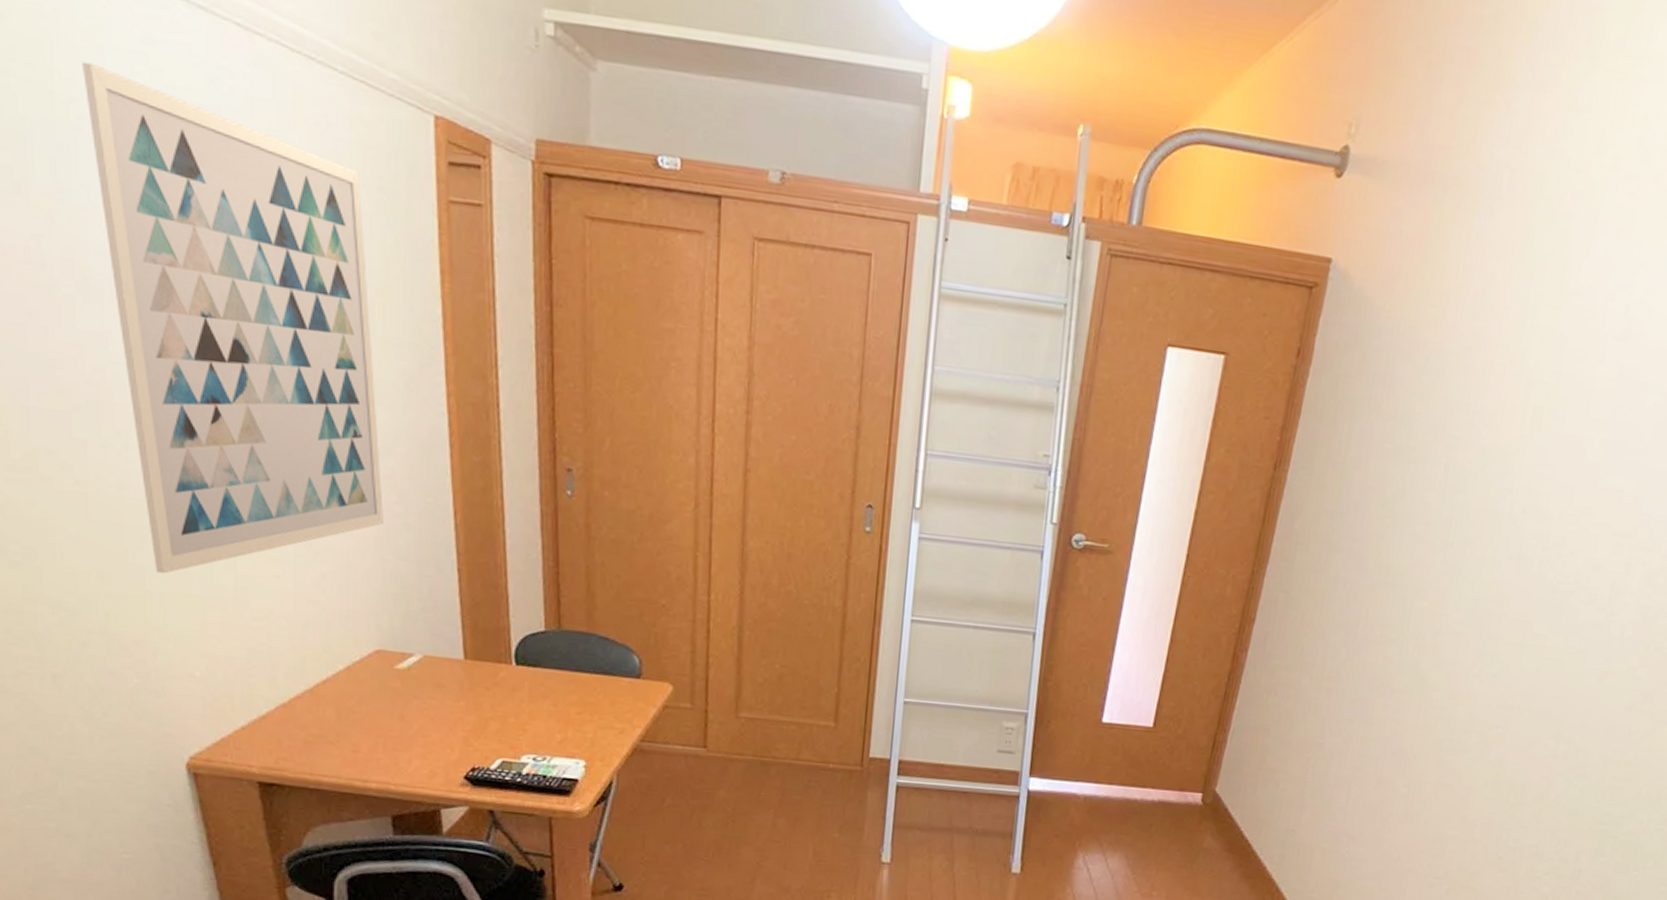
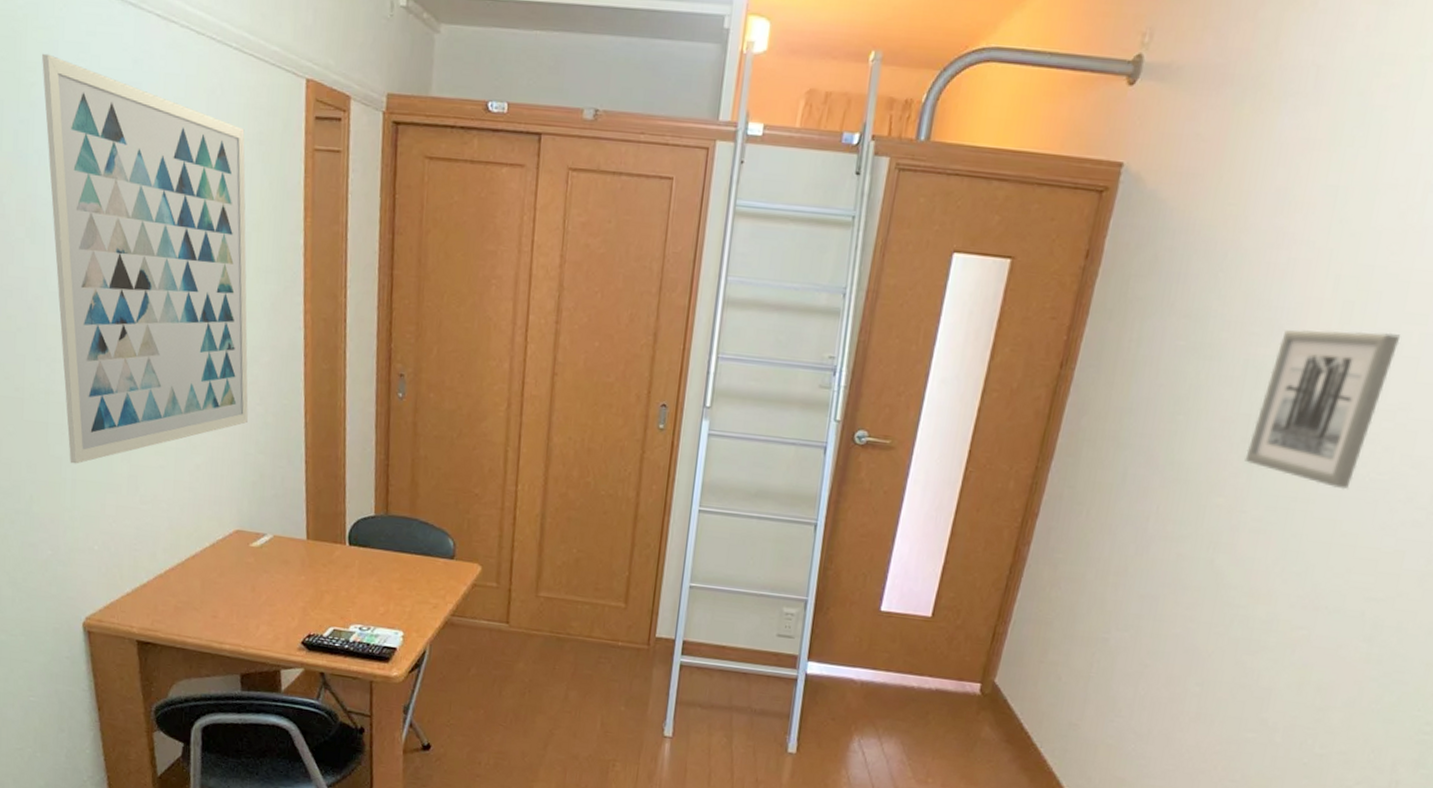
wall art: none [1446,434,1584,592] -> present [1244,329,1401,490]

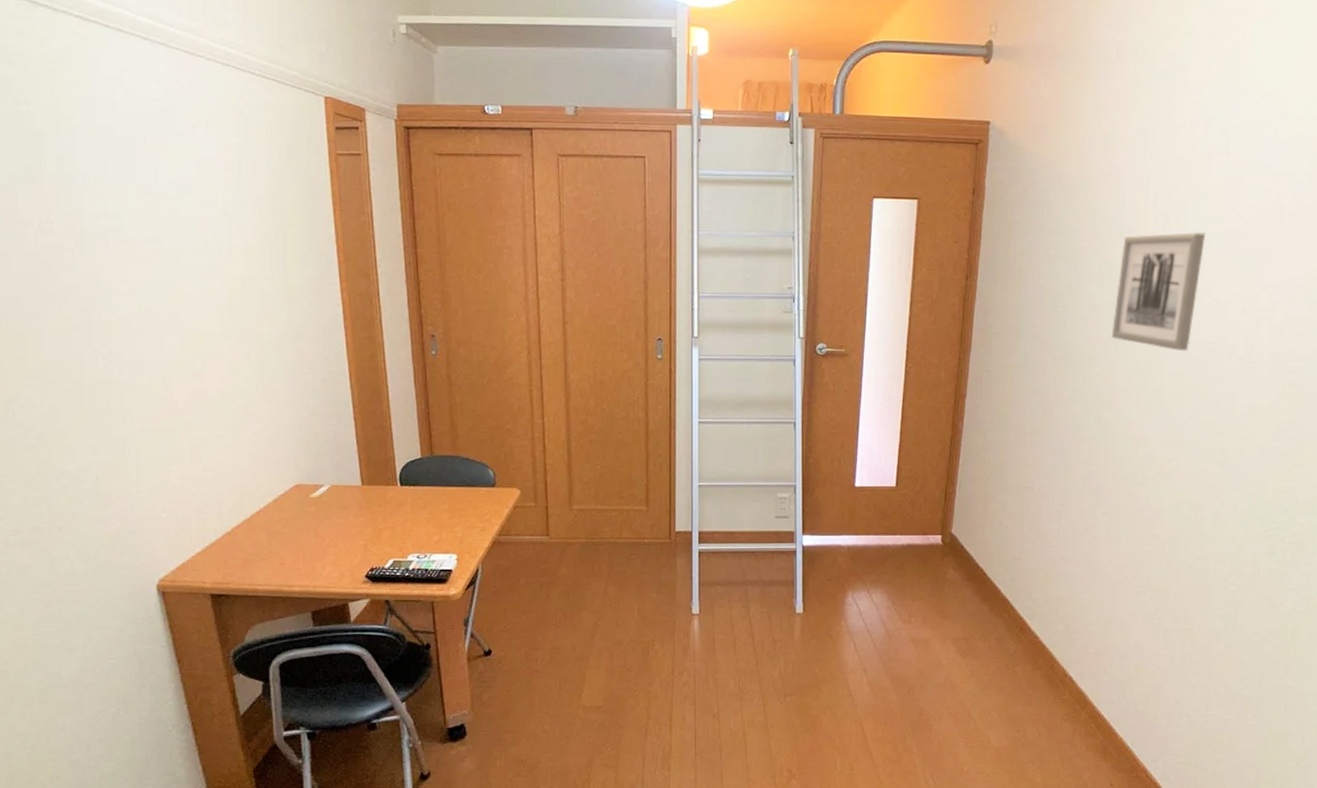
wall art: present [42,53,248,464] -> none [79,89,298,443]

